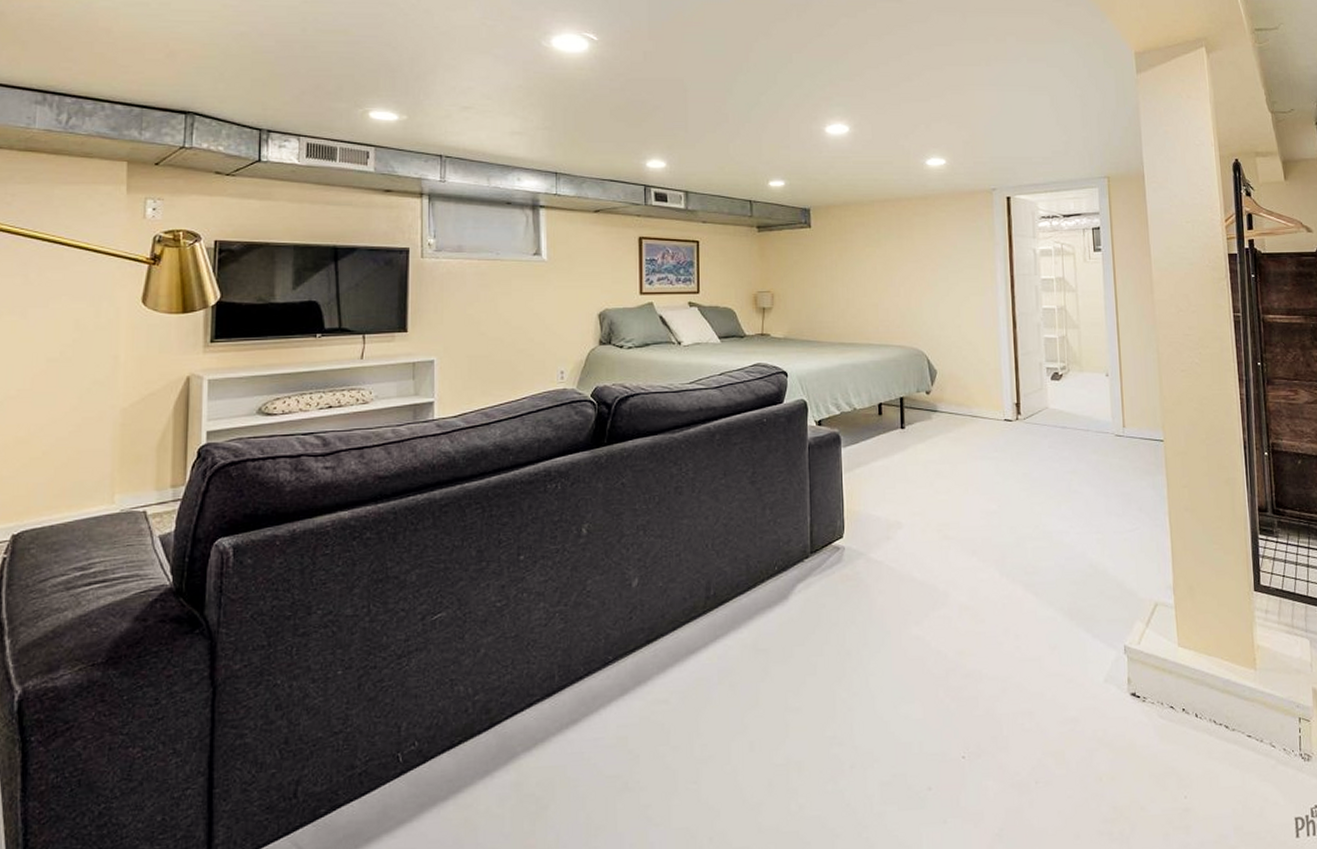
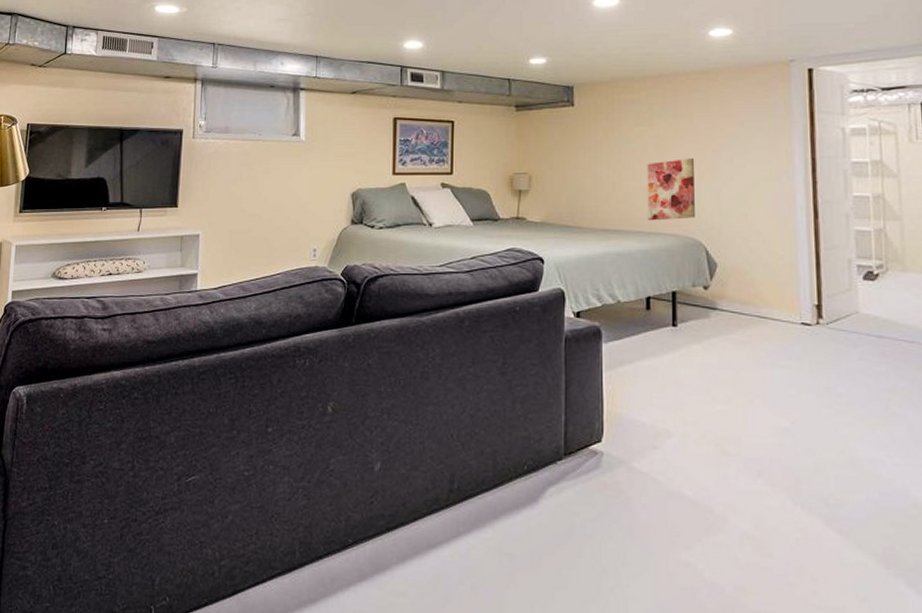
wall art: none [876,277,918,334] -> present [647,158,695,221]

